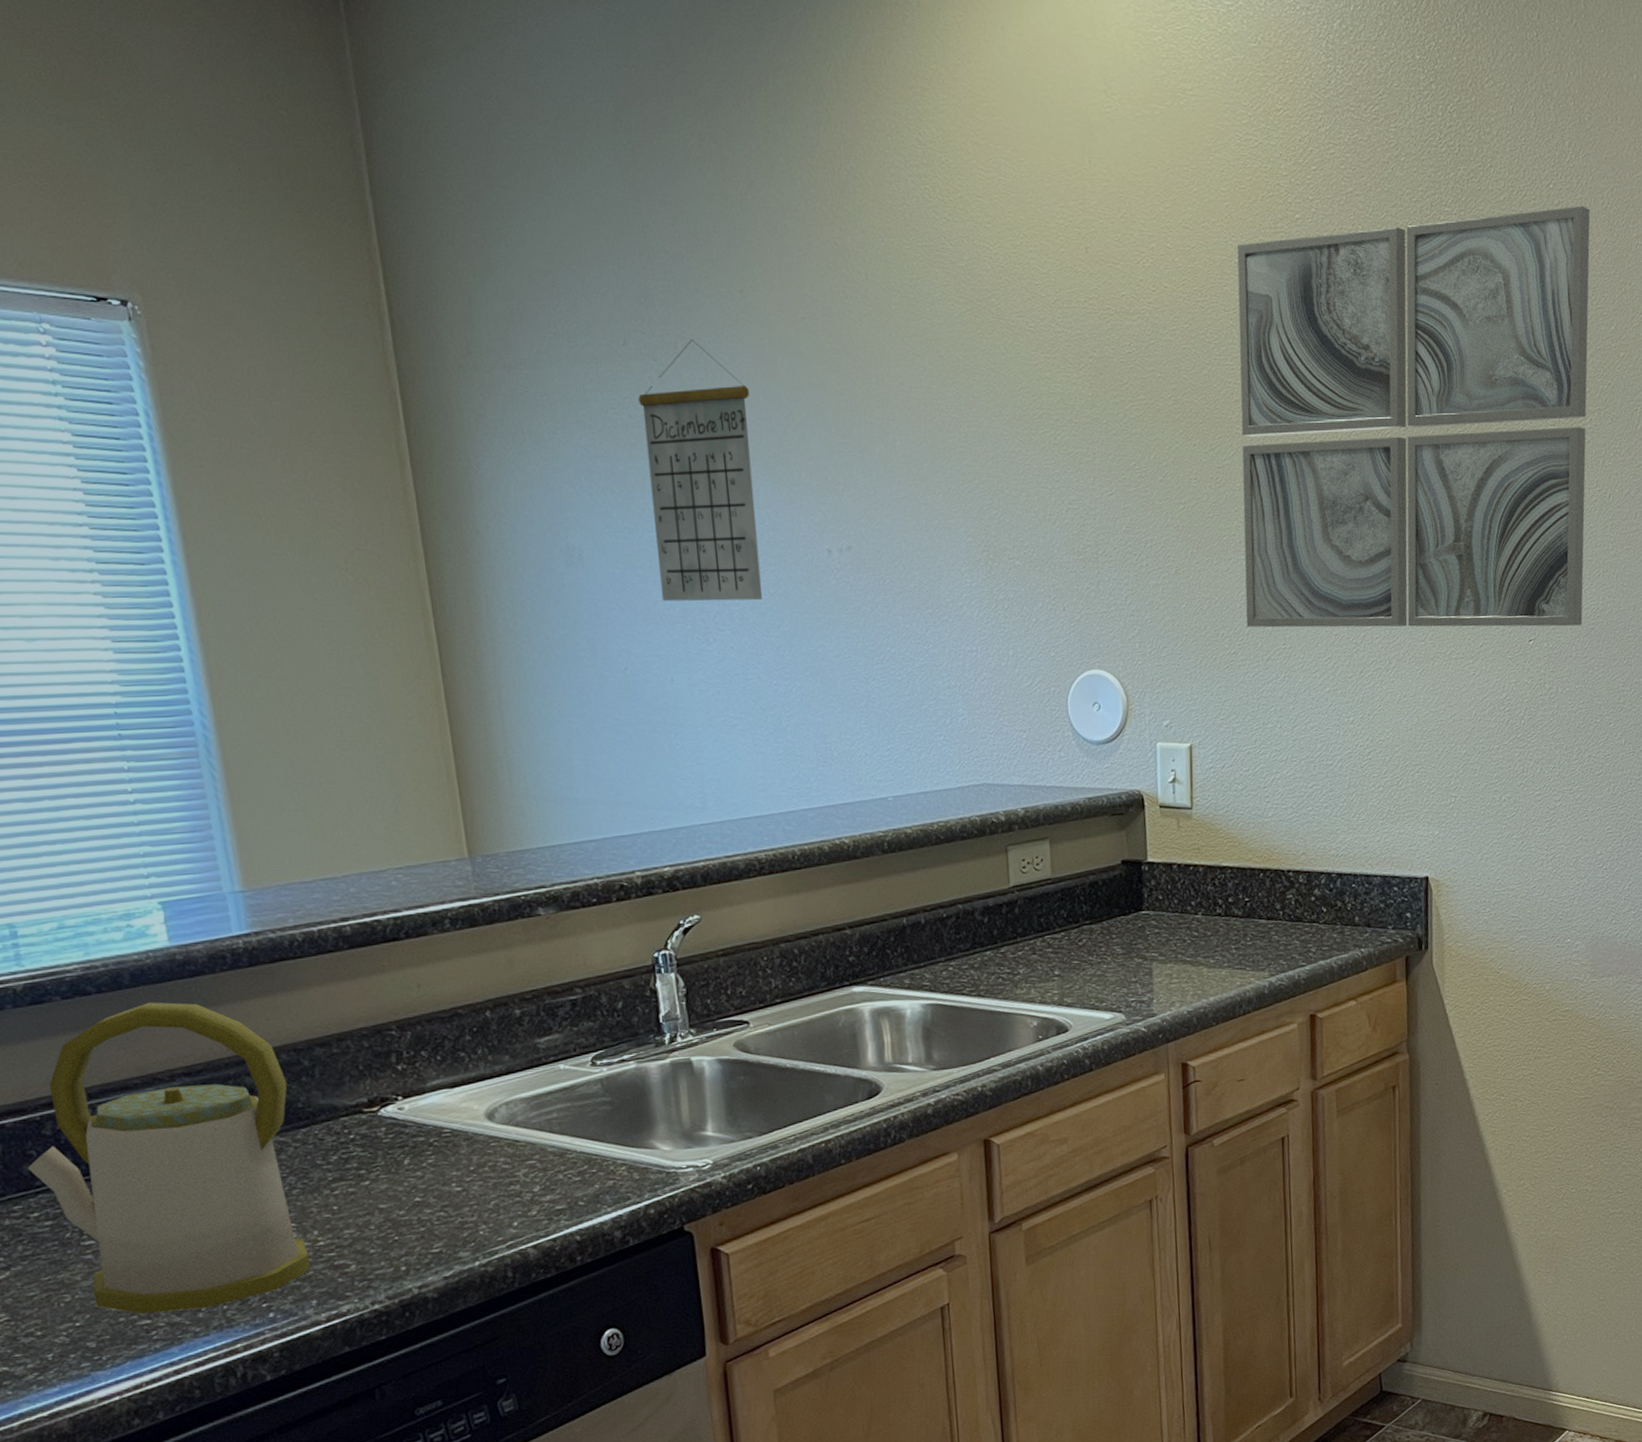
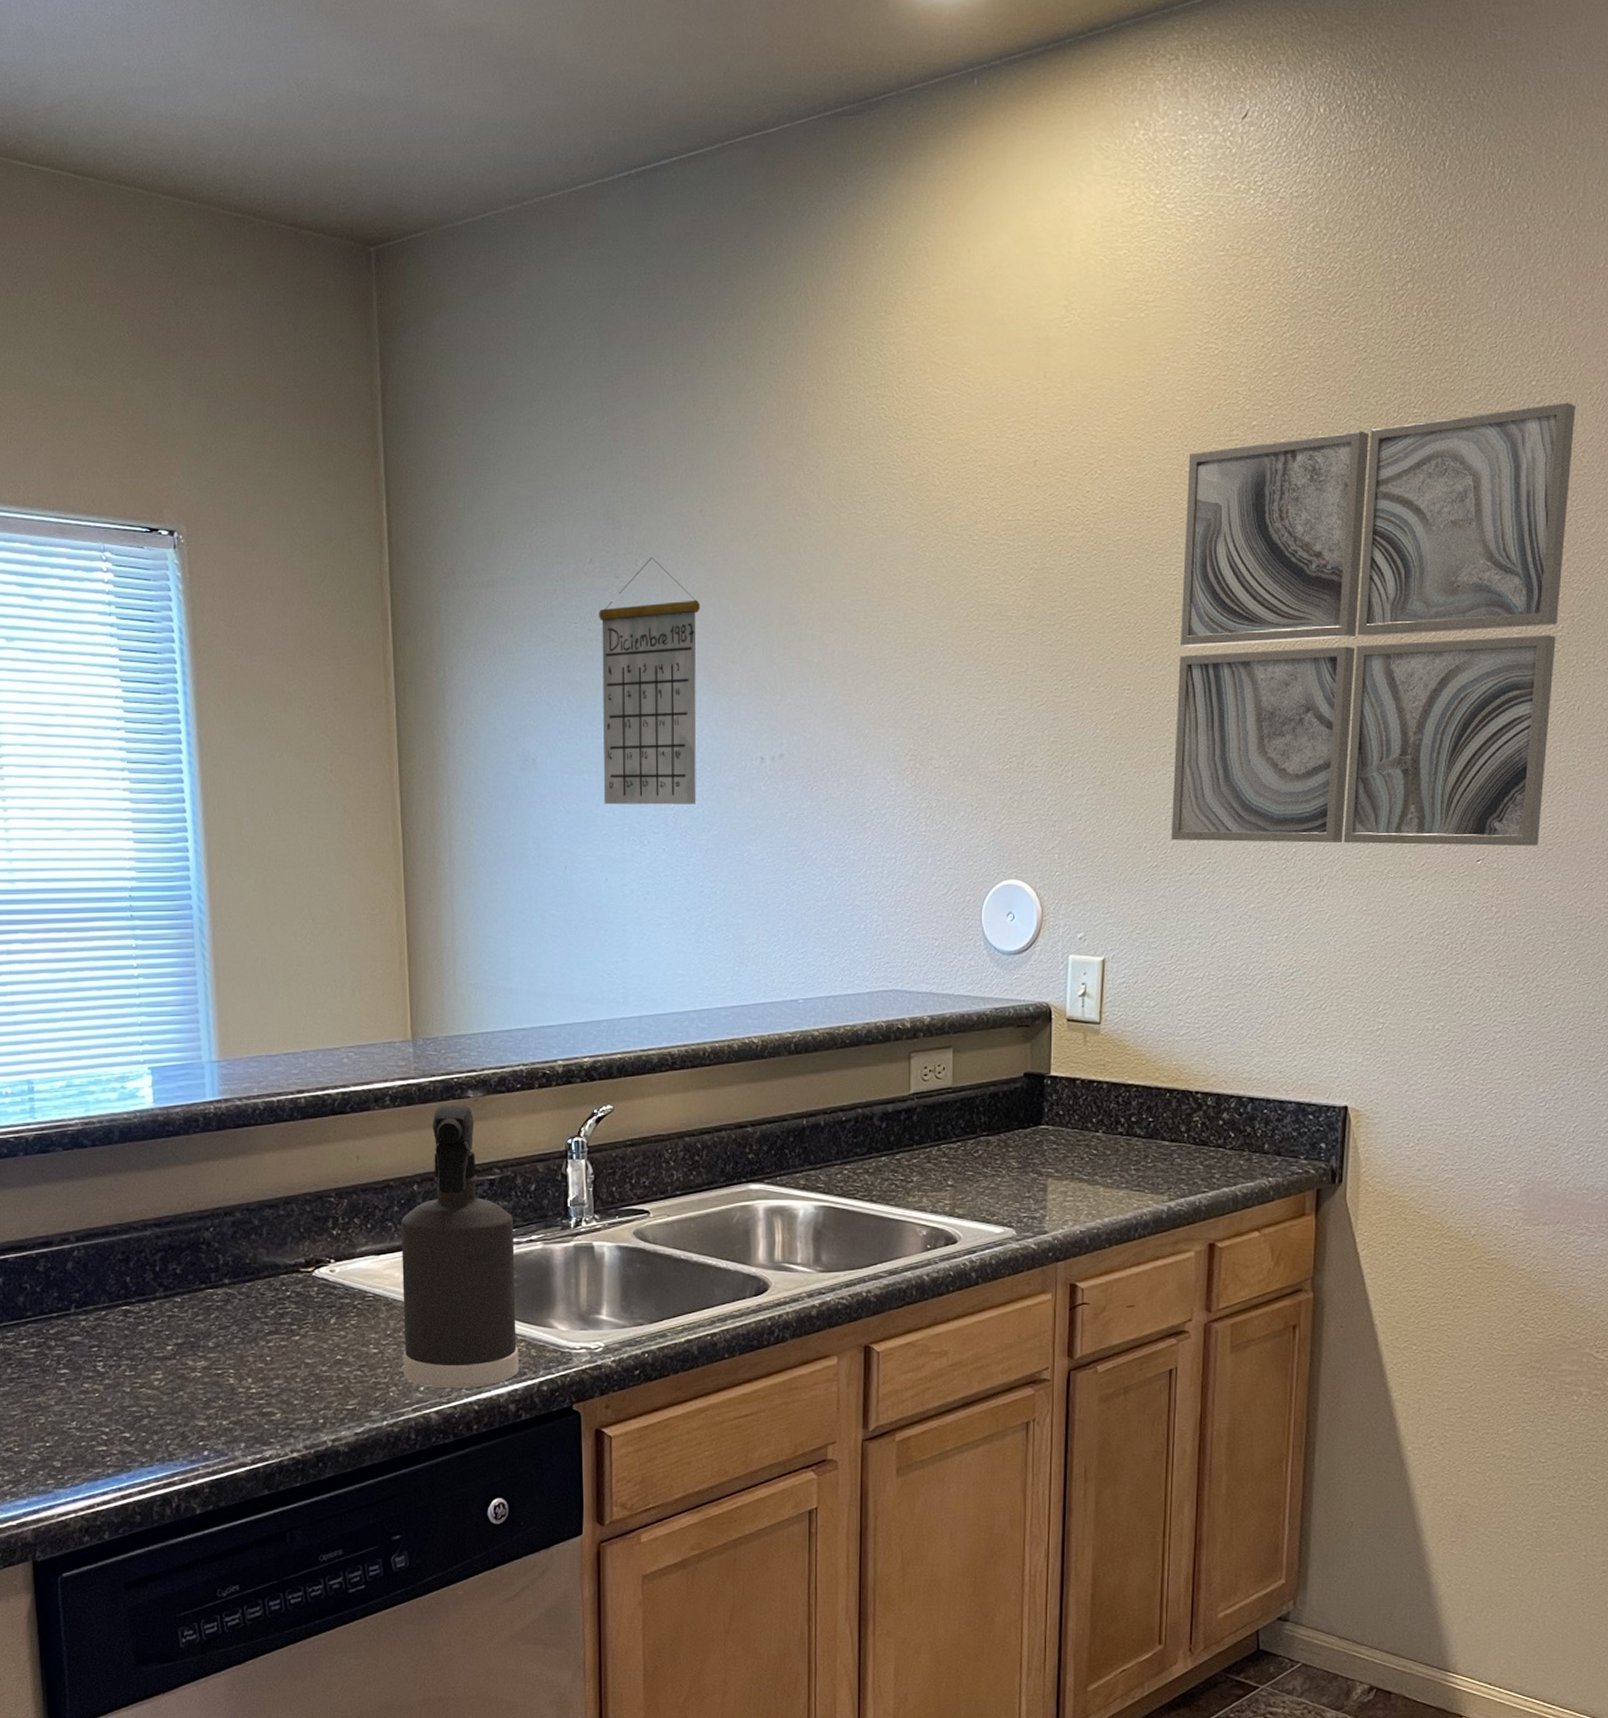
kettle: present [27,1002,311,1314] -> none [22,1157,243,1441]
spray bottle: none [474,924,623,1222] -> present [401,1105,520,1388]

